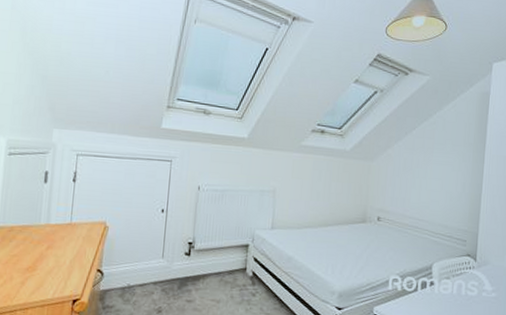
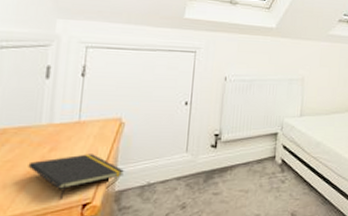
notepad: none [30,253,109,295] -> present [28,154,125,201]

